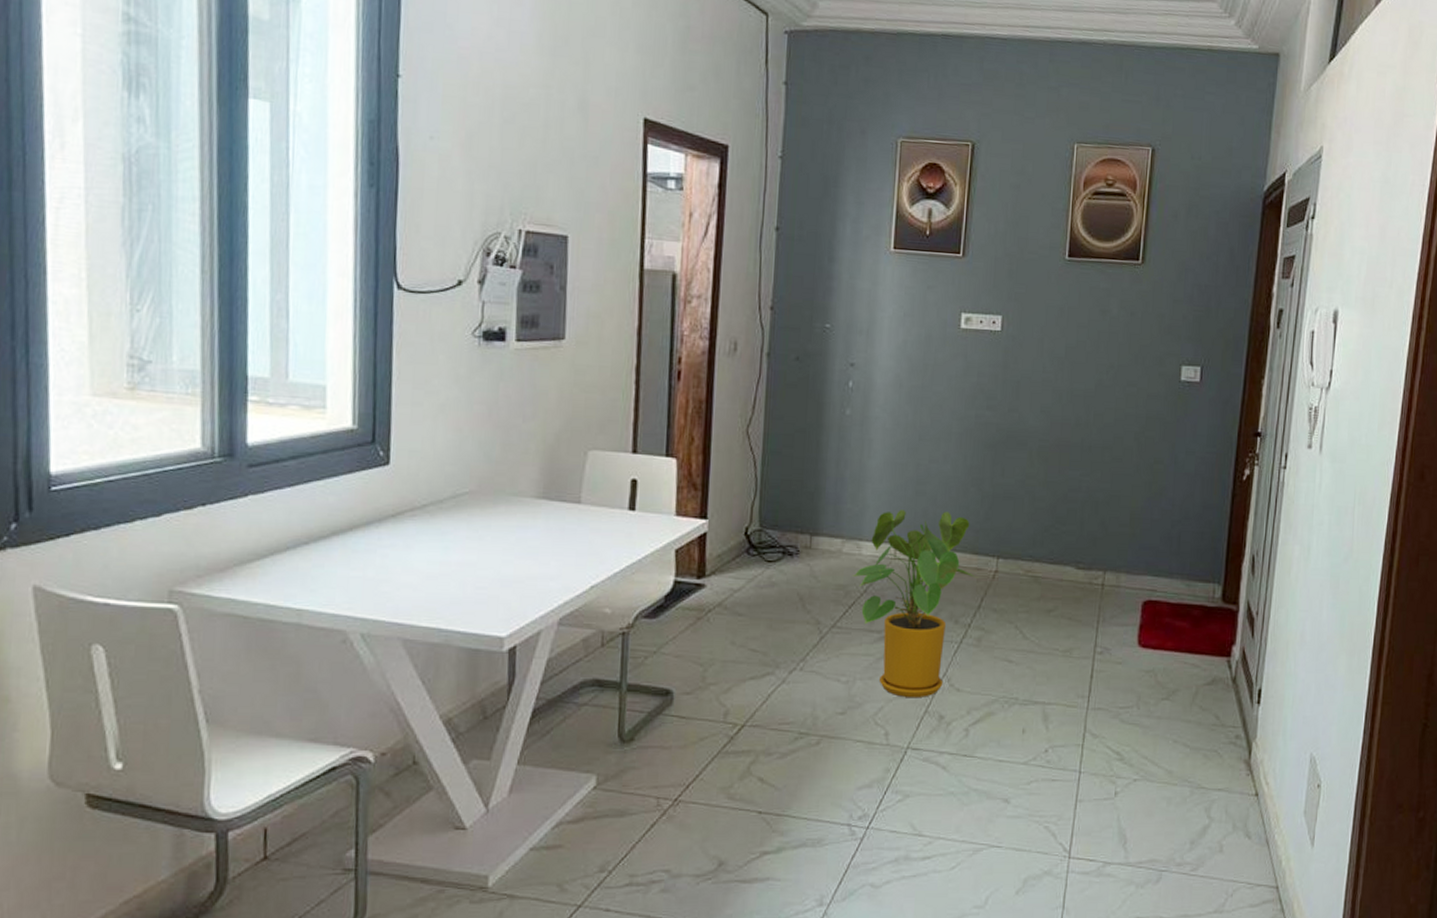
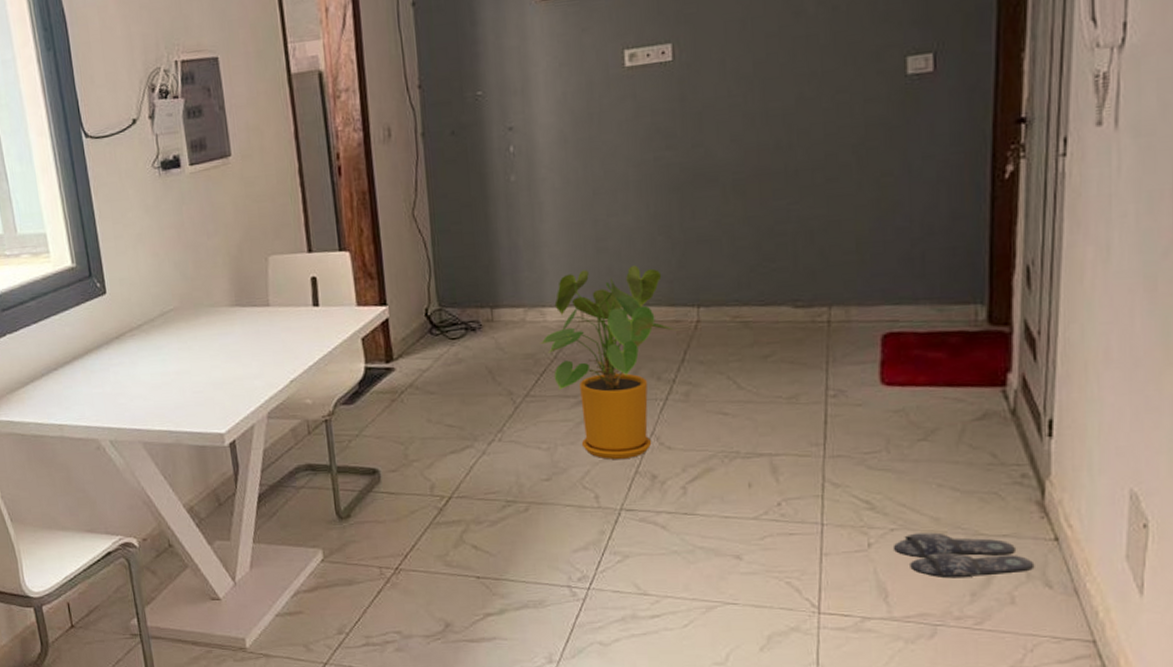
slippers: none [1135,784,1240,827] -> present [894,532,1035,578]

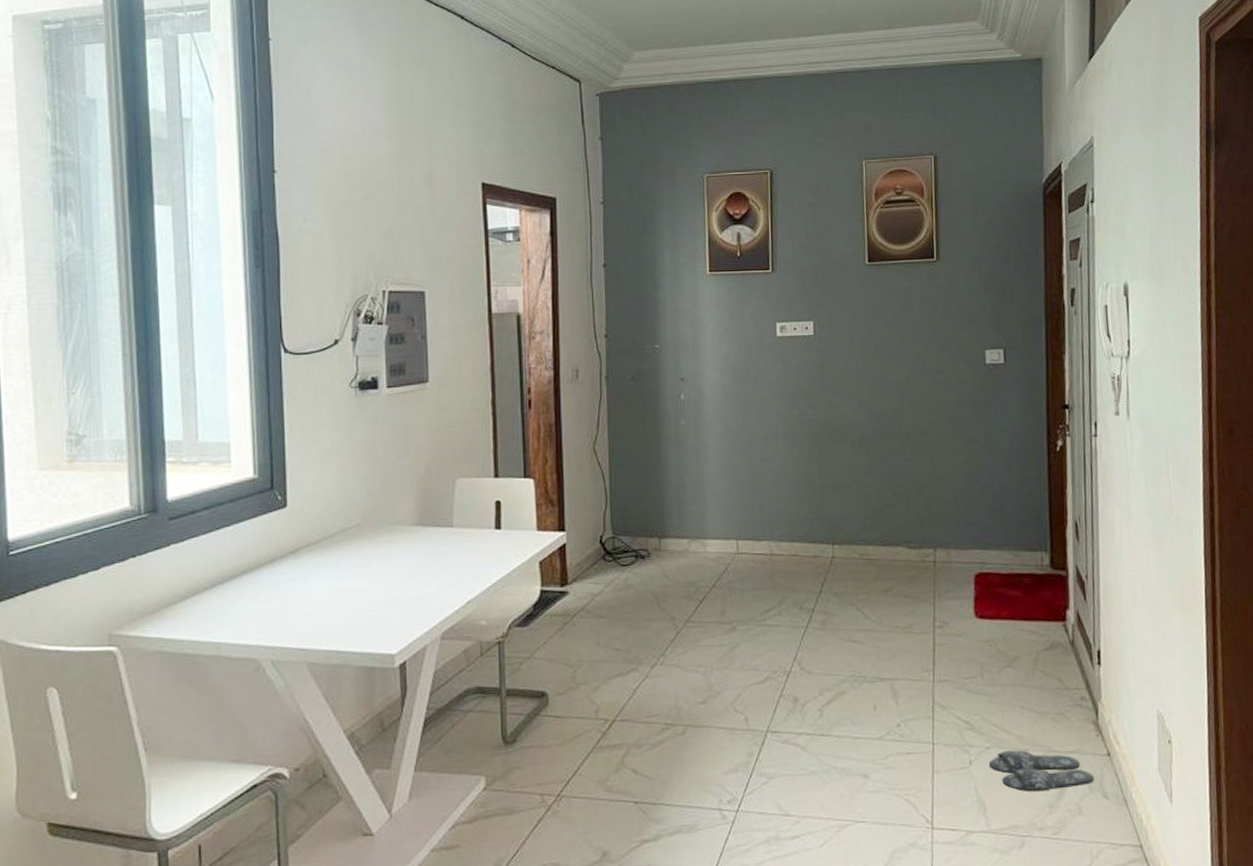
house plant: present [539,265,678,459] -> none [700,505,817,683]

